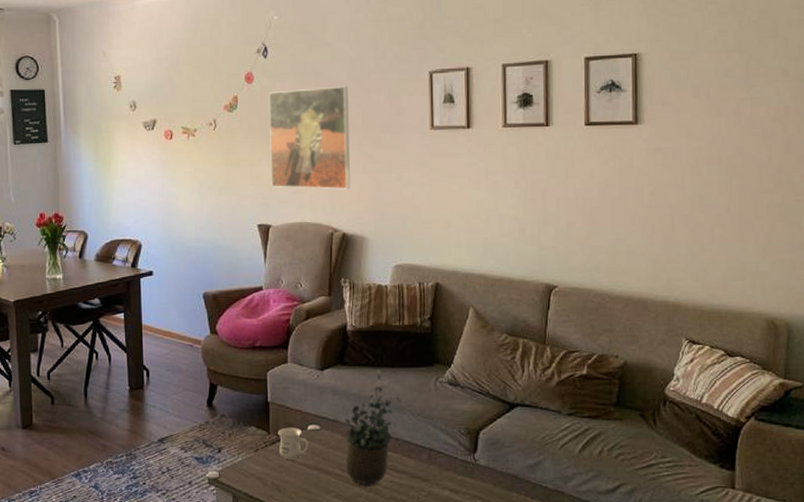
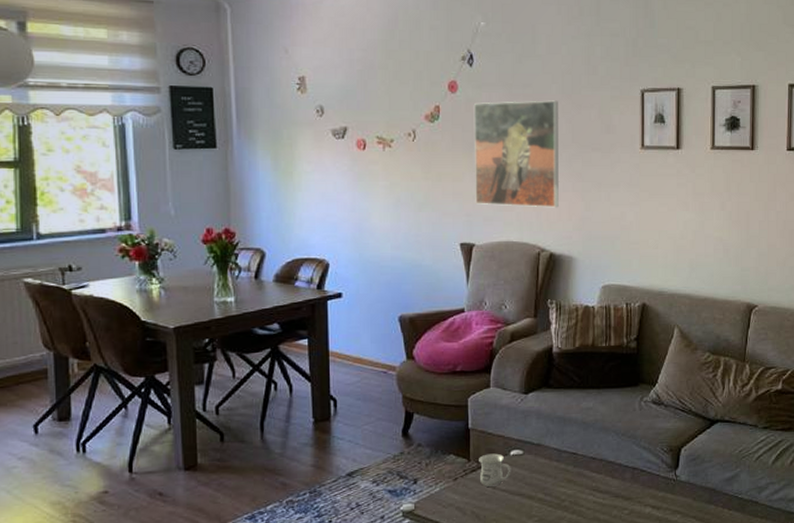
potted plant: present [341,369,401,488] -> none [544,391,606,510]

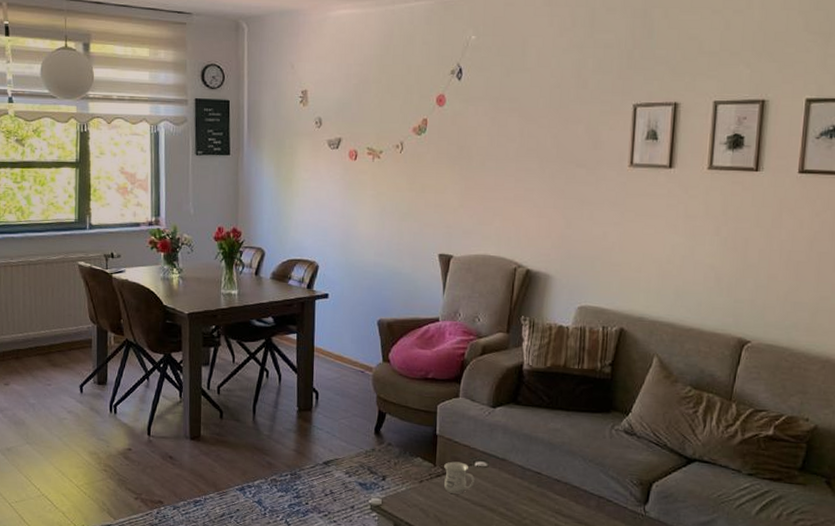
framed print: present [474,100,560,208] -> none [455,114,545,224]

